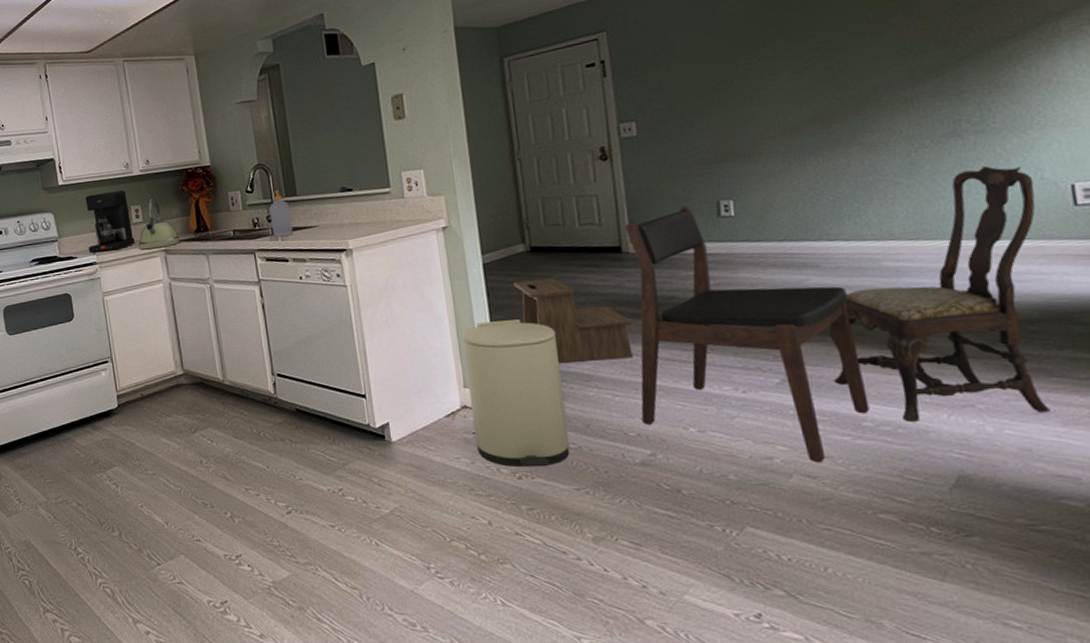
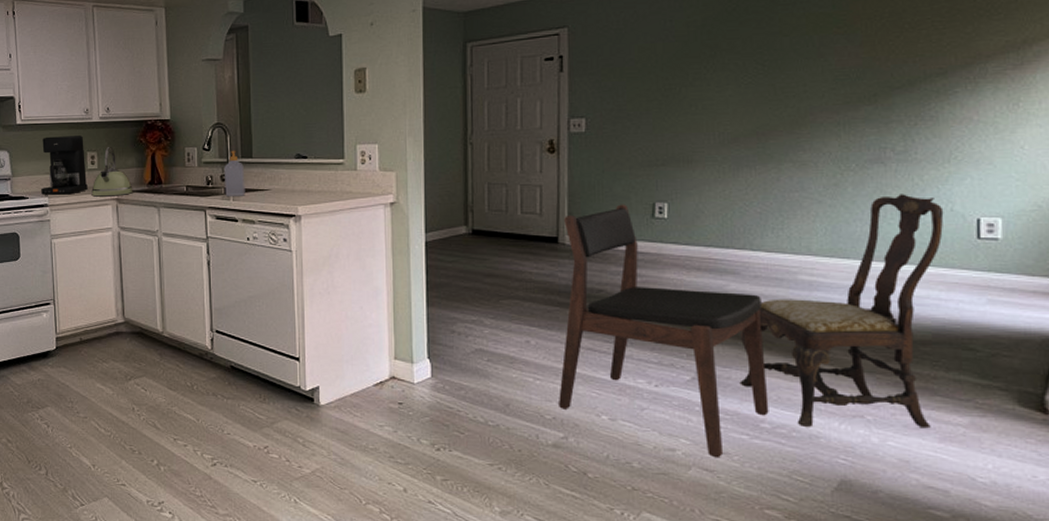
pedal bin: present [461,319,570,467] -> none [397,298,489,440]
step stool: present [513,278,633,363] -> none [452,262,561,345]

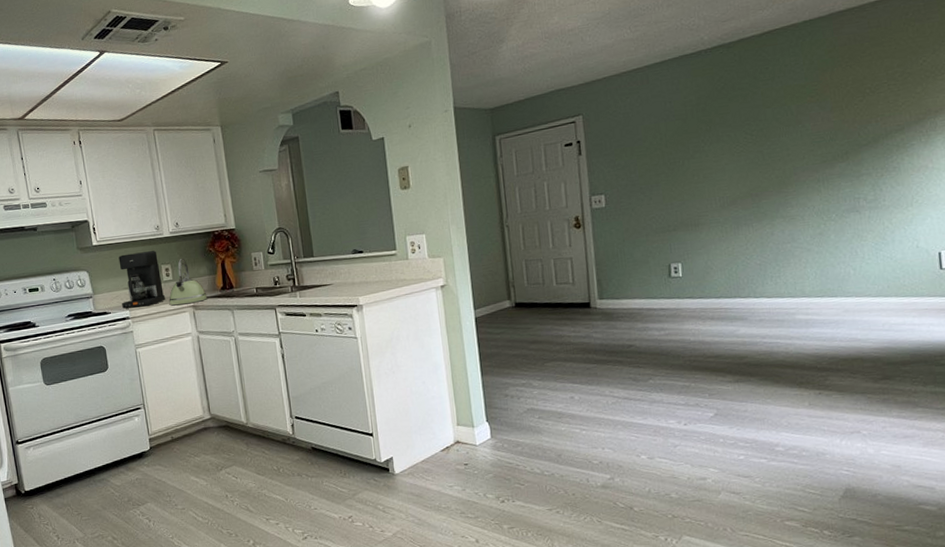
soap bottle: present [225,150,245,198] -> none [289,251,310,295]
dining chair: present [559,204,769,459] -> none [594,267,782,482]
dining chair: present [739,194,944,429] -> none [752,236,915,446]

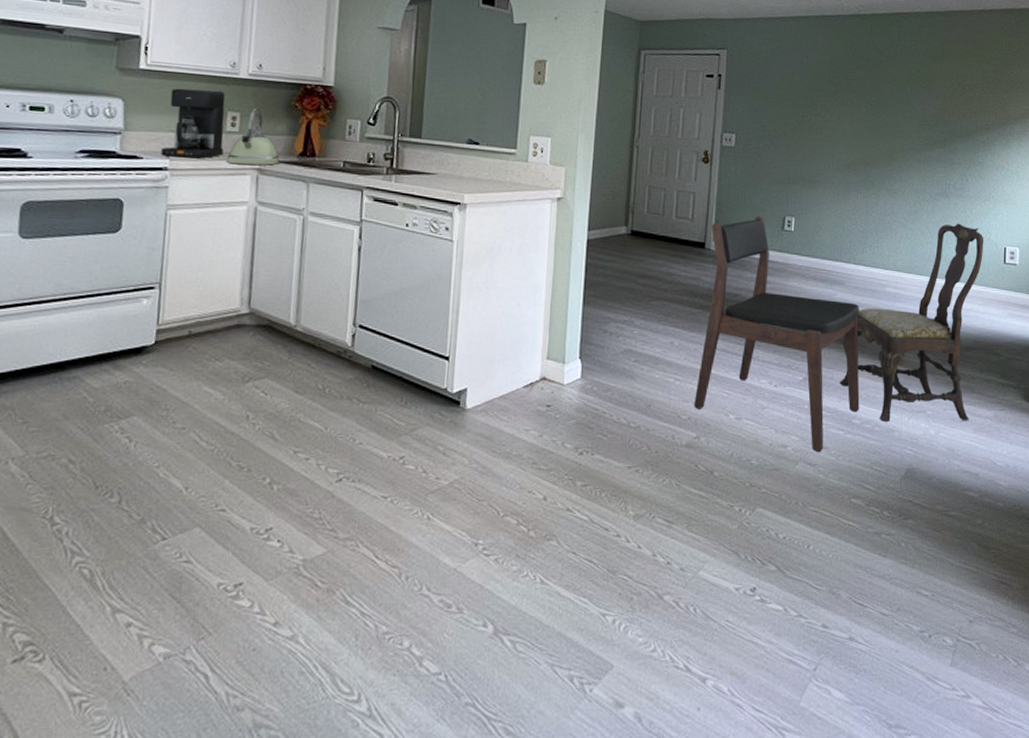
dining chair: none [594,267,782,482] -> present [694,215,860,453]
dining chair: none [752,236,915,446] -> present [839,223,984,422]

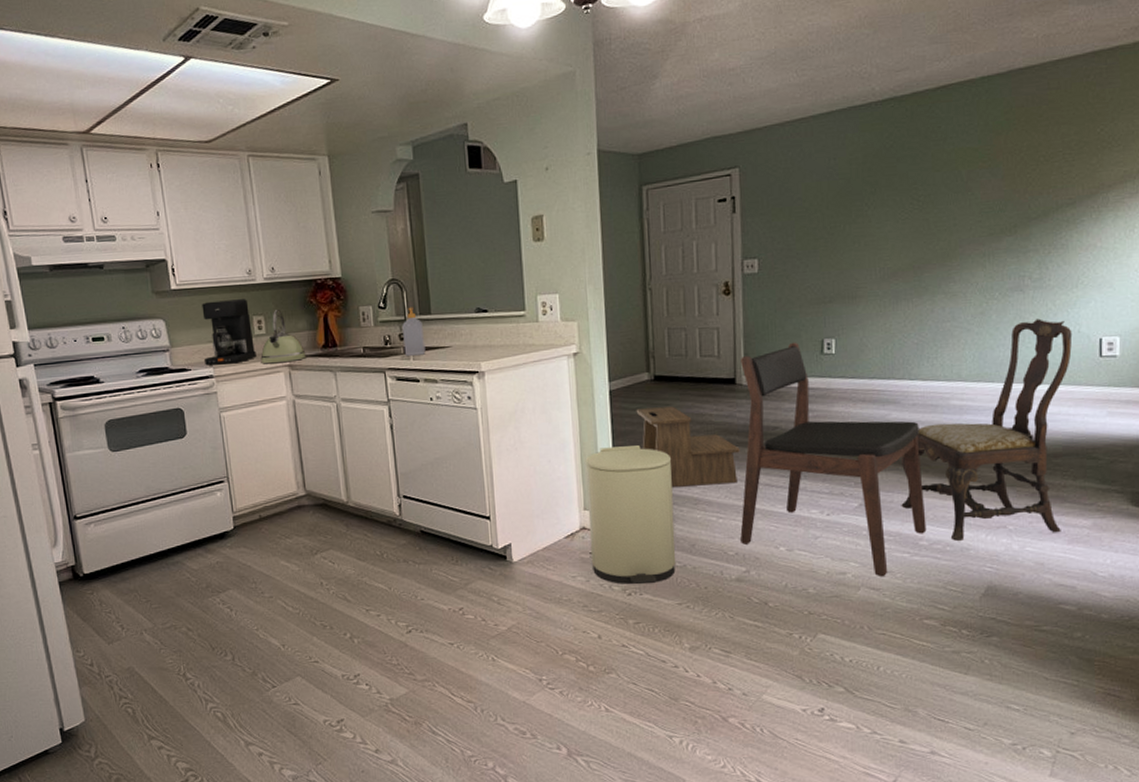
soap bottle: none [387,128,412,179] -> present [402,307,426,357]
pedal bin: none [547,296,639,443] -> present [585,445,676,584]
step stool: none [610,261,703,346] -> present [636,406,740,487]

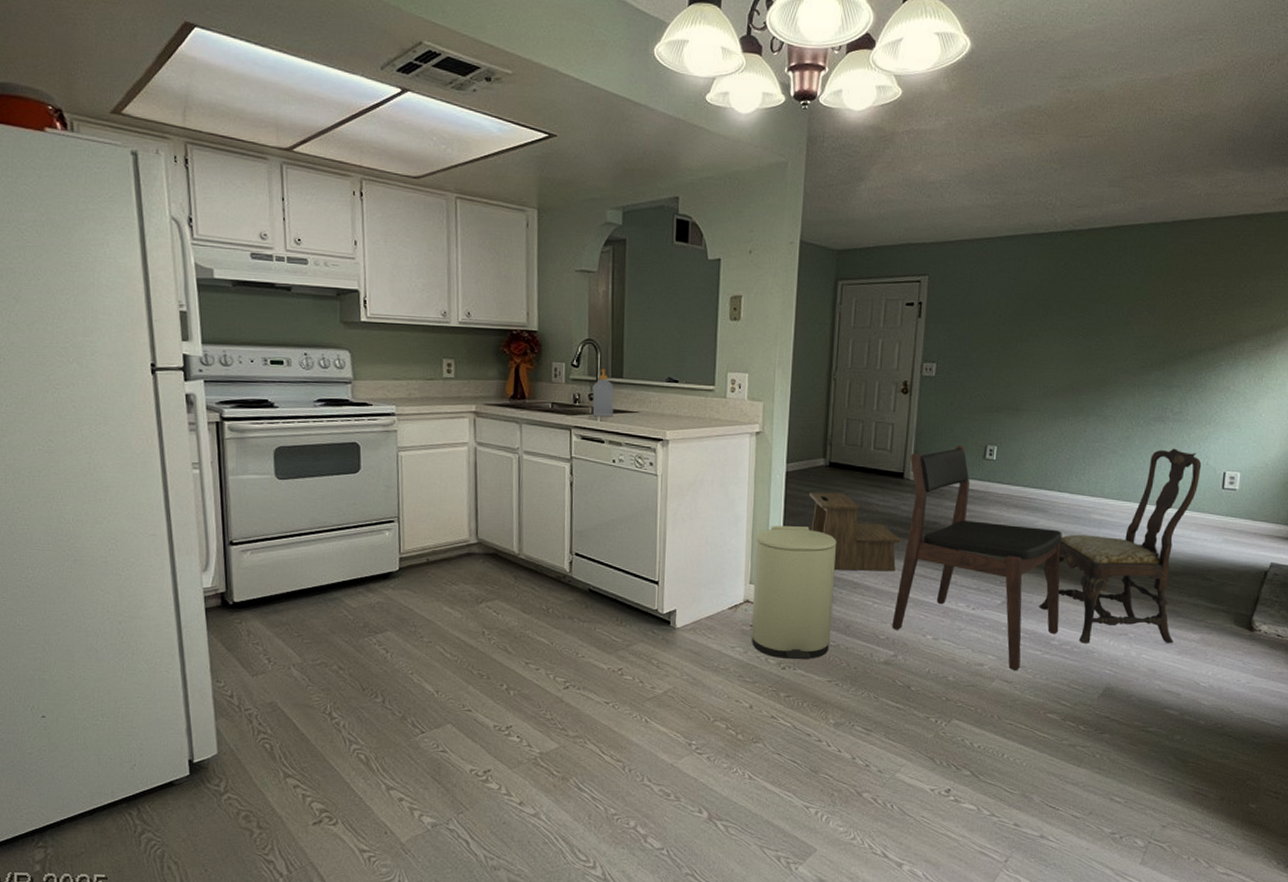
coffee maker: present [202,299,257,366] -> none [388,338,442,404]
kettle: present [260,310,306,364] -> none [446,355,493,409]

